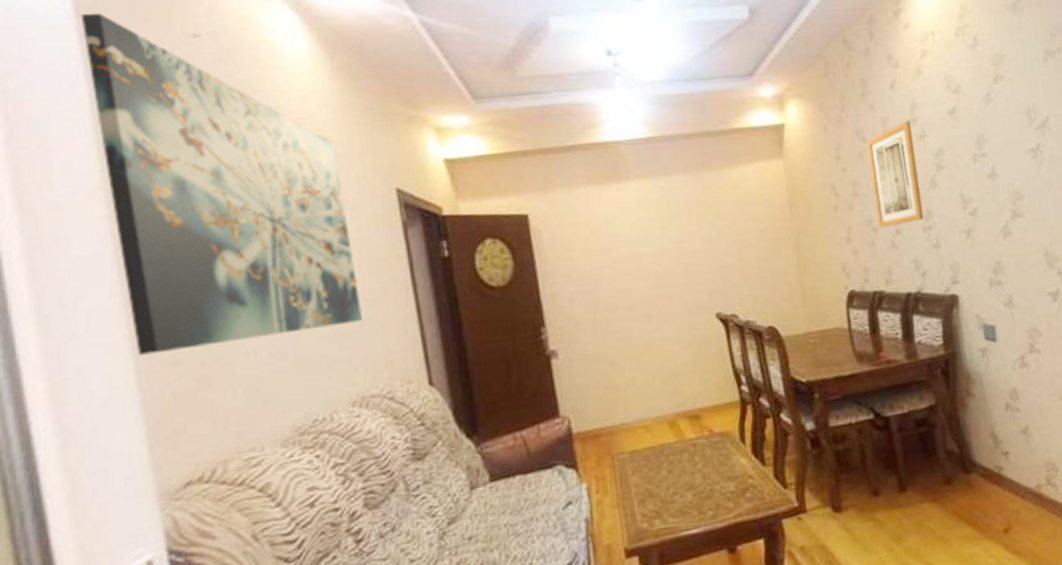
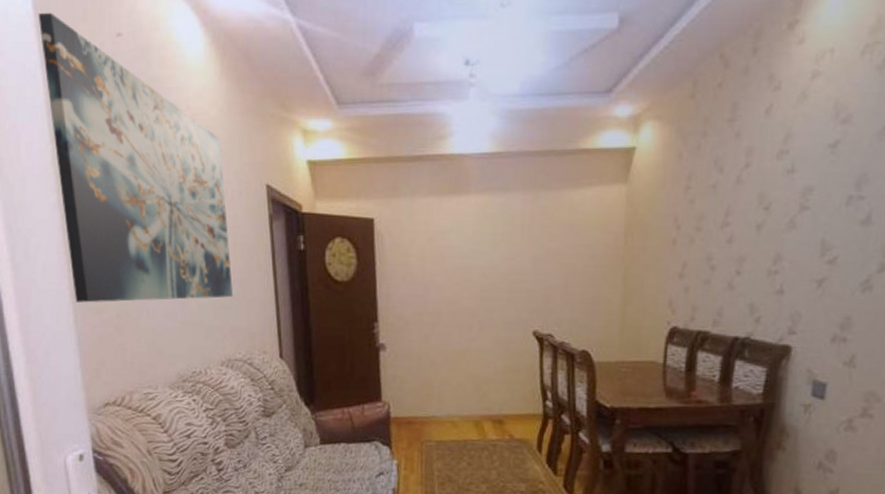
wall art: present [866,120,924,229] -> none [718,151,780,267]

